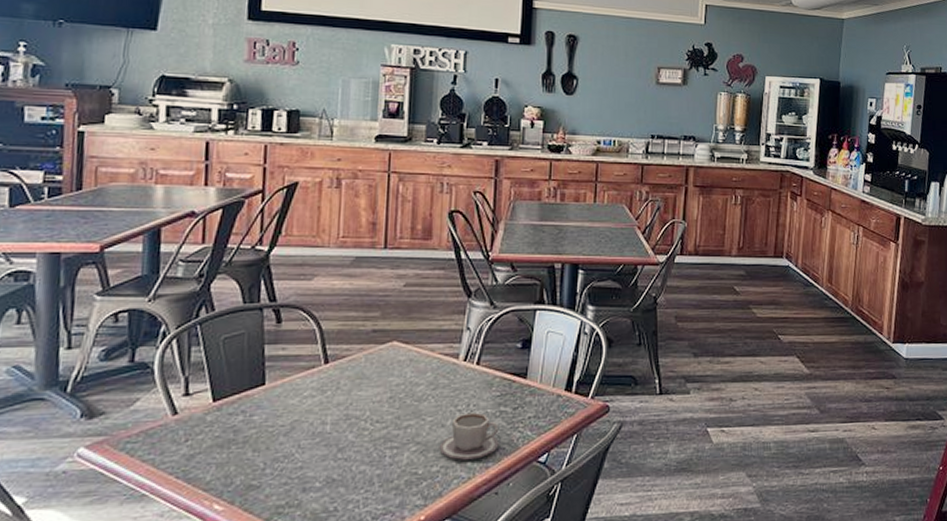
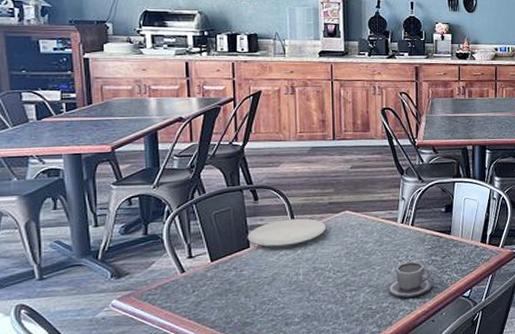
plate: none [263,349,366,386] -> present [247,218,325,247]

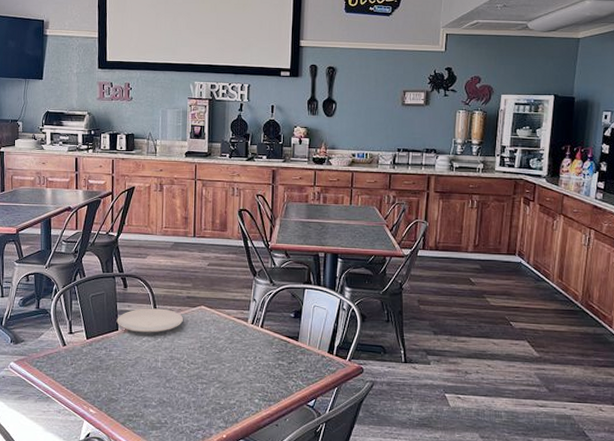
cup: present [387,261,433,298] -> none [235,363,278,399]

